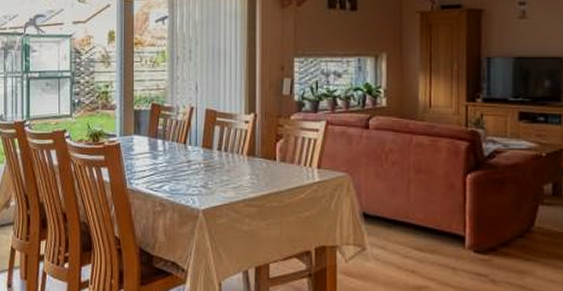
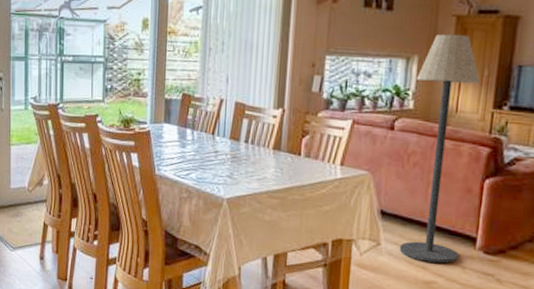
floor lamp: none [386,30,450,266] -> present [399,33,480,264]

